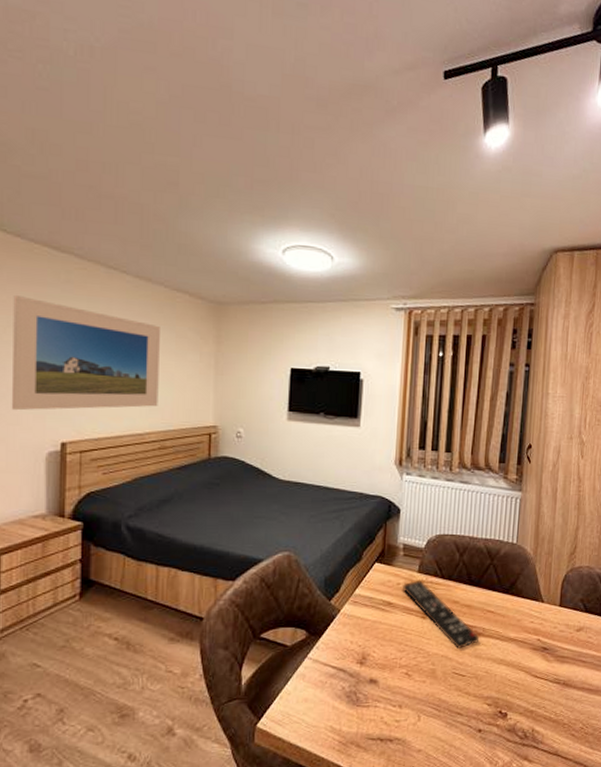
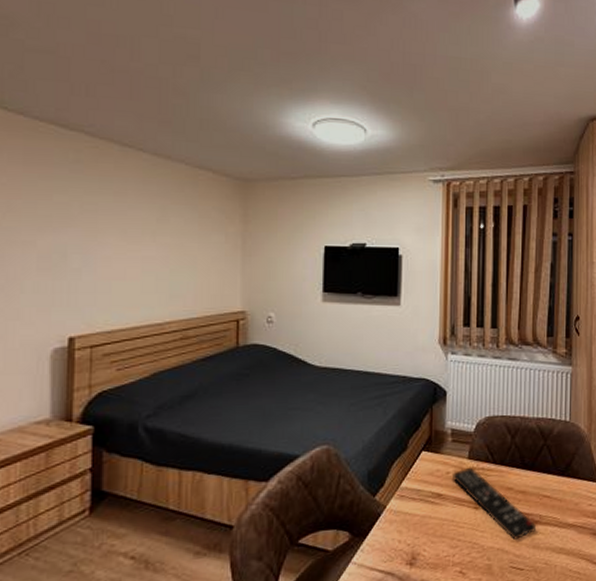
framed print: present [11,296,160,411] -> none [10,178,181,304]

